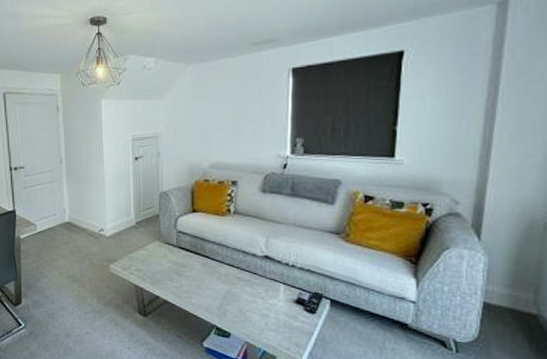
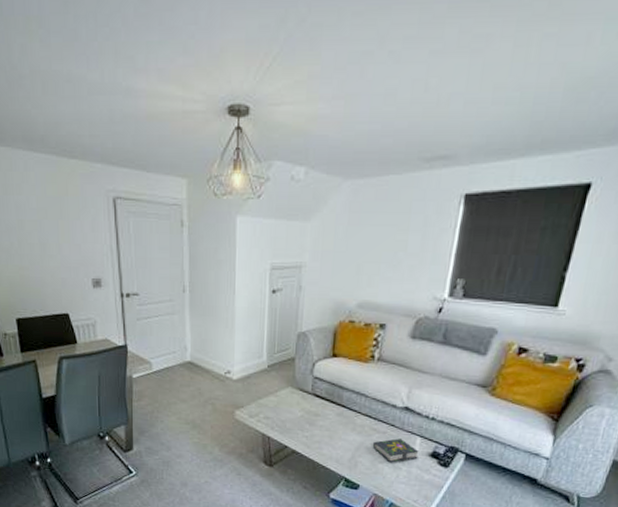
book: none [239,286,284,310] -> present [373,438,419,463]

